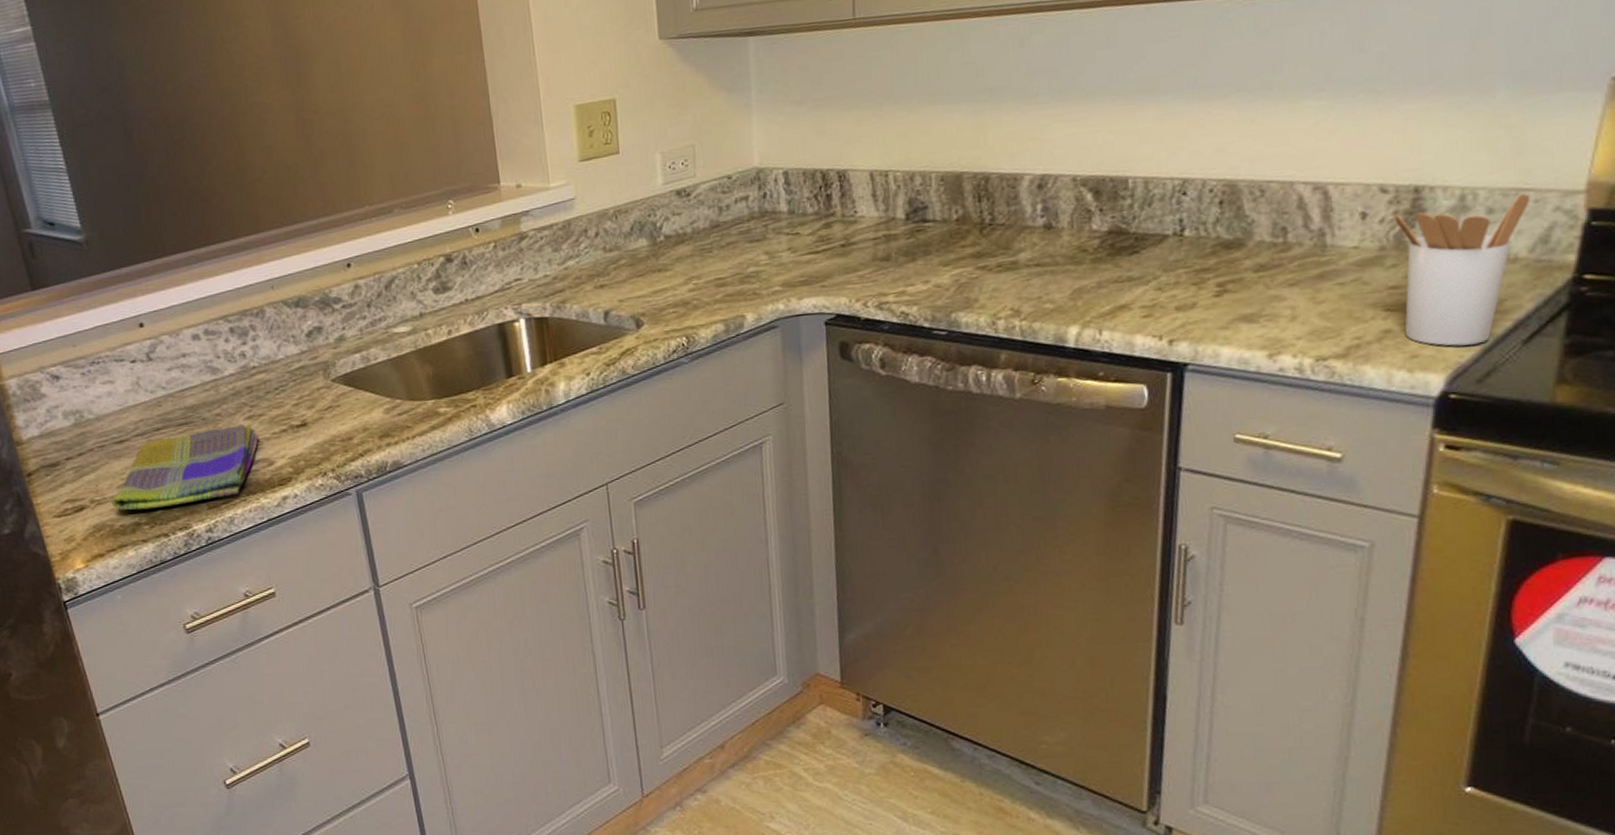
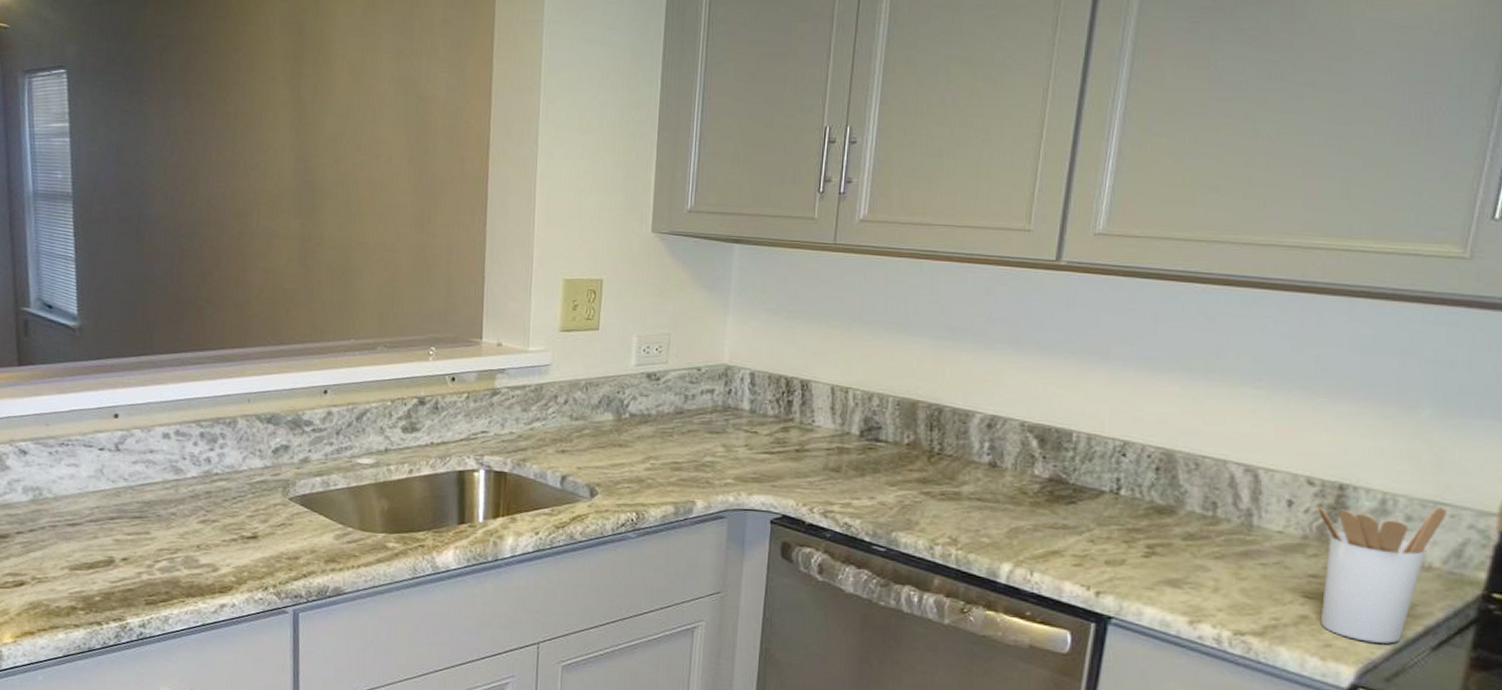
dish towel: present [111,424,259,511] -> none [51,527,209,596]

